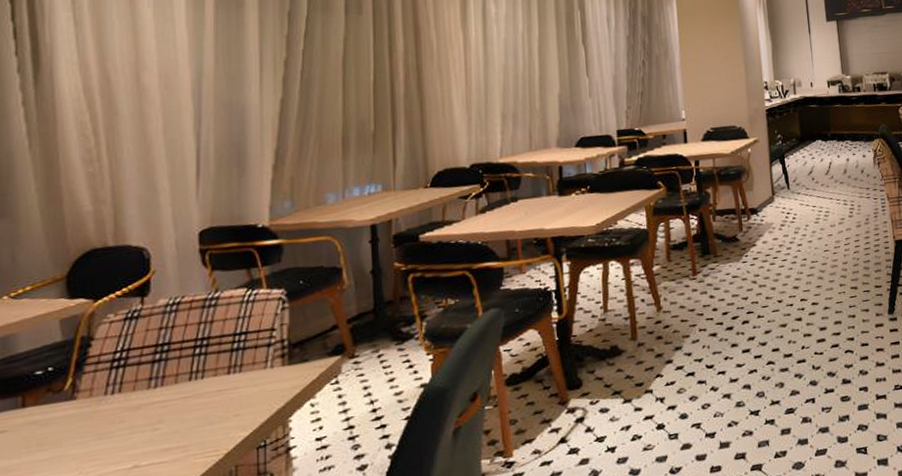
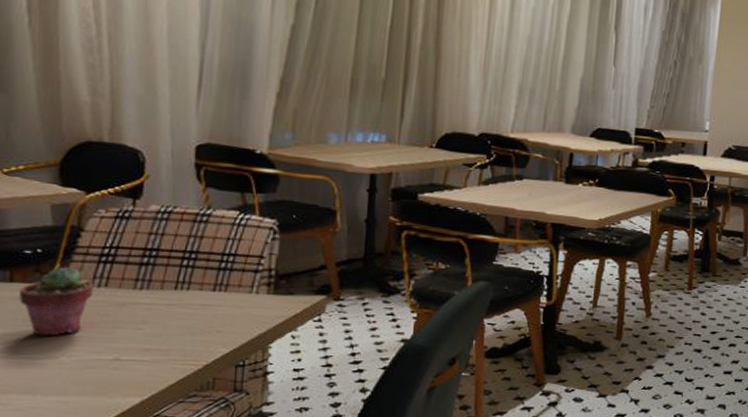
potted succulent: none [32,380,108,459] -> present [19,267,94,336]

